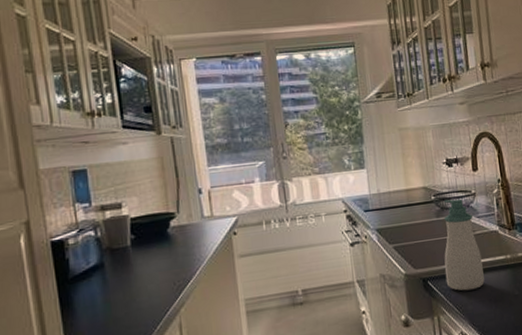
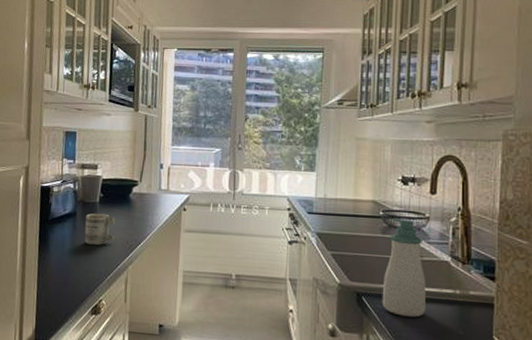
mug: none [117,256,158,296] -> present [84,213,115,245]

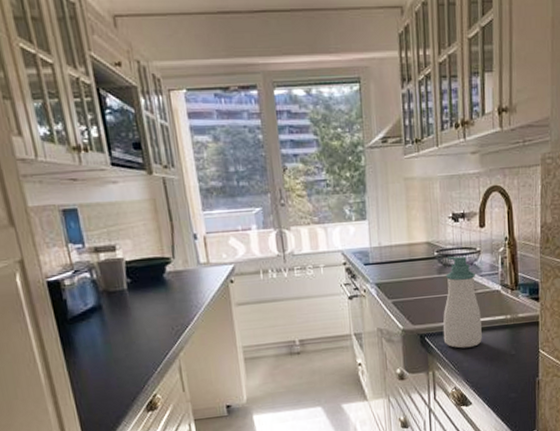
mug: present [84,213,115,245] -> none [115,300,156,338]

